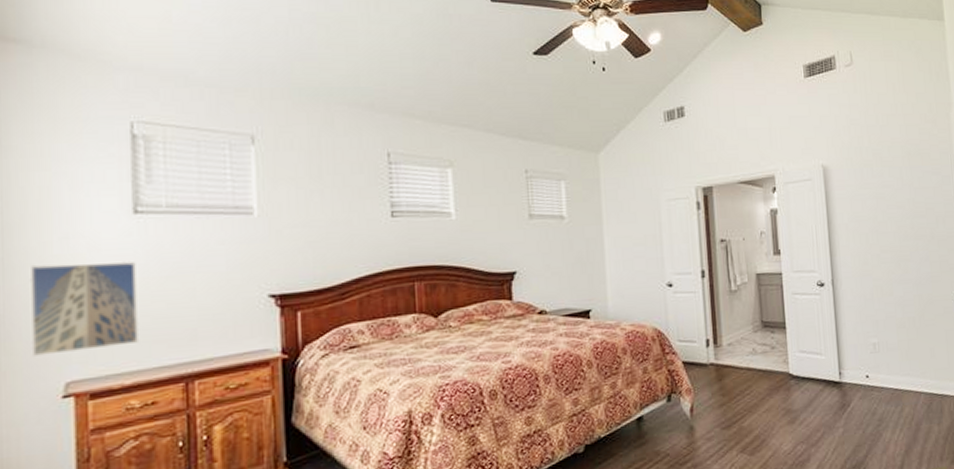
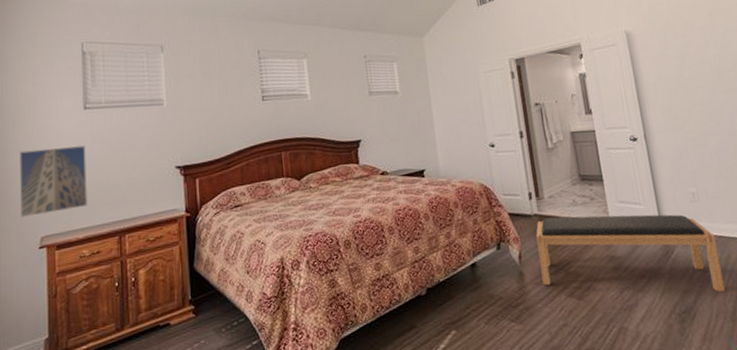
bench: none [711,365,896,446] -> present [536,214,725,292]

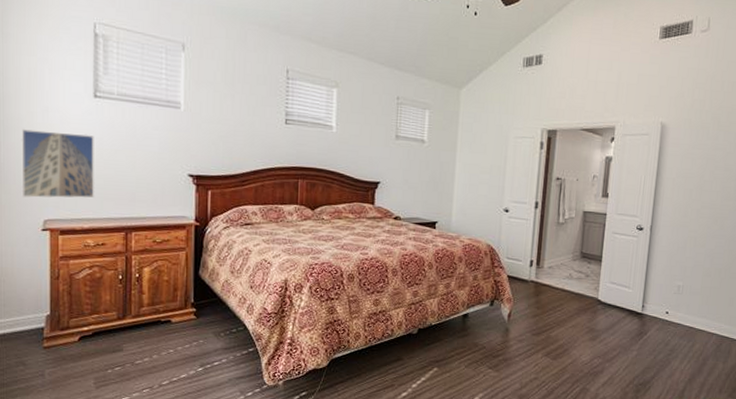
bench: present [536,214,725,292] -> none [525,285,687,374]

